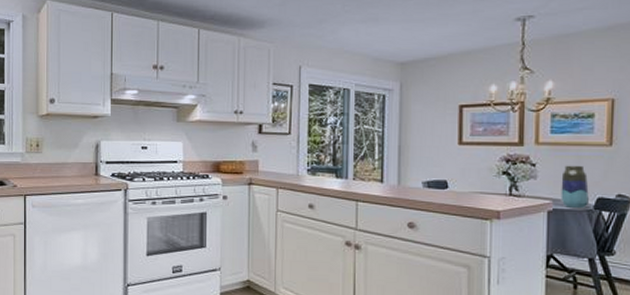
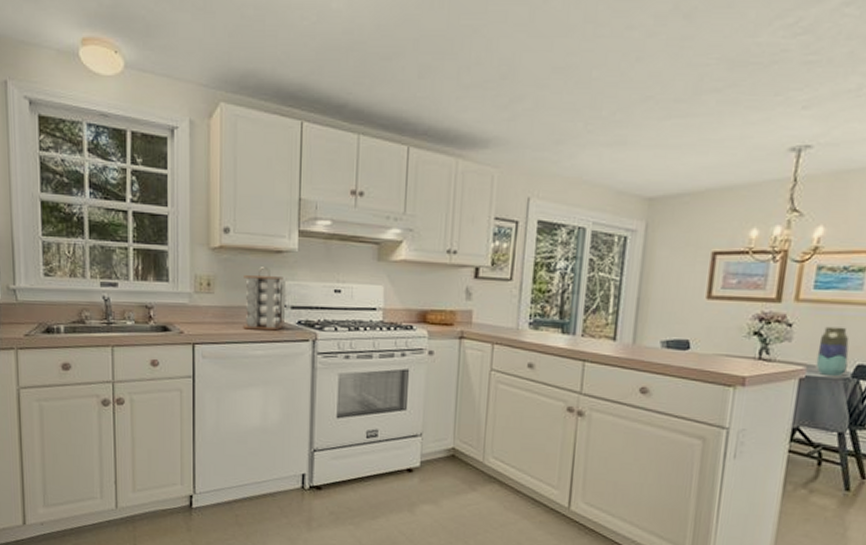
spice rack: none [66,130,99,184] -> present [243,267,284,332]

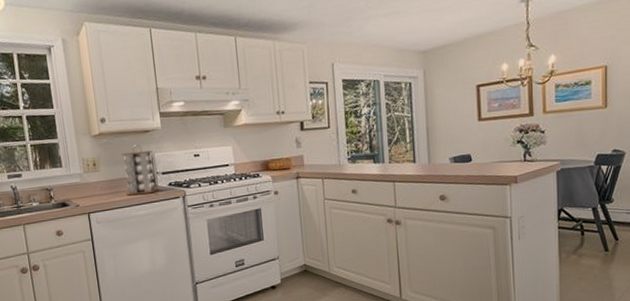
vase: present [815,326,850,377] -> none [566,128,590,167]

